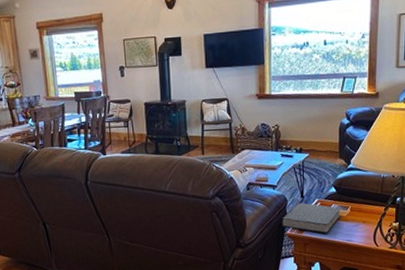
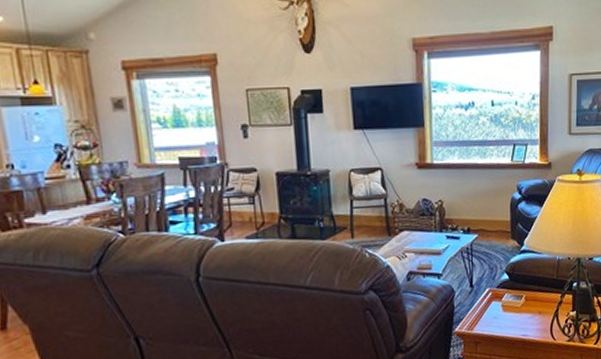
book: present [281,202,341,234] -> none [448,293,515,330]

